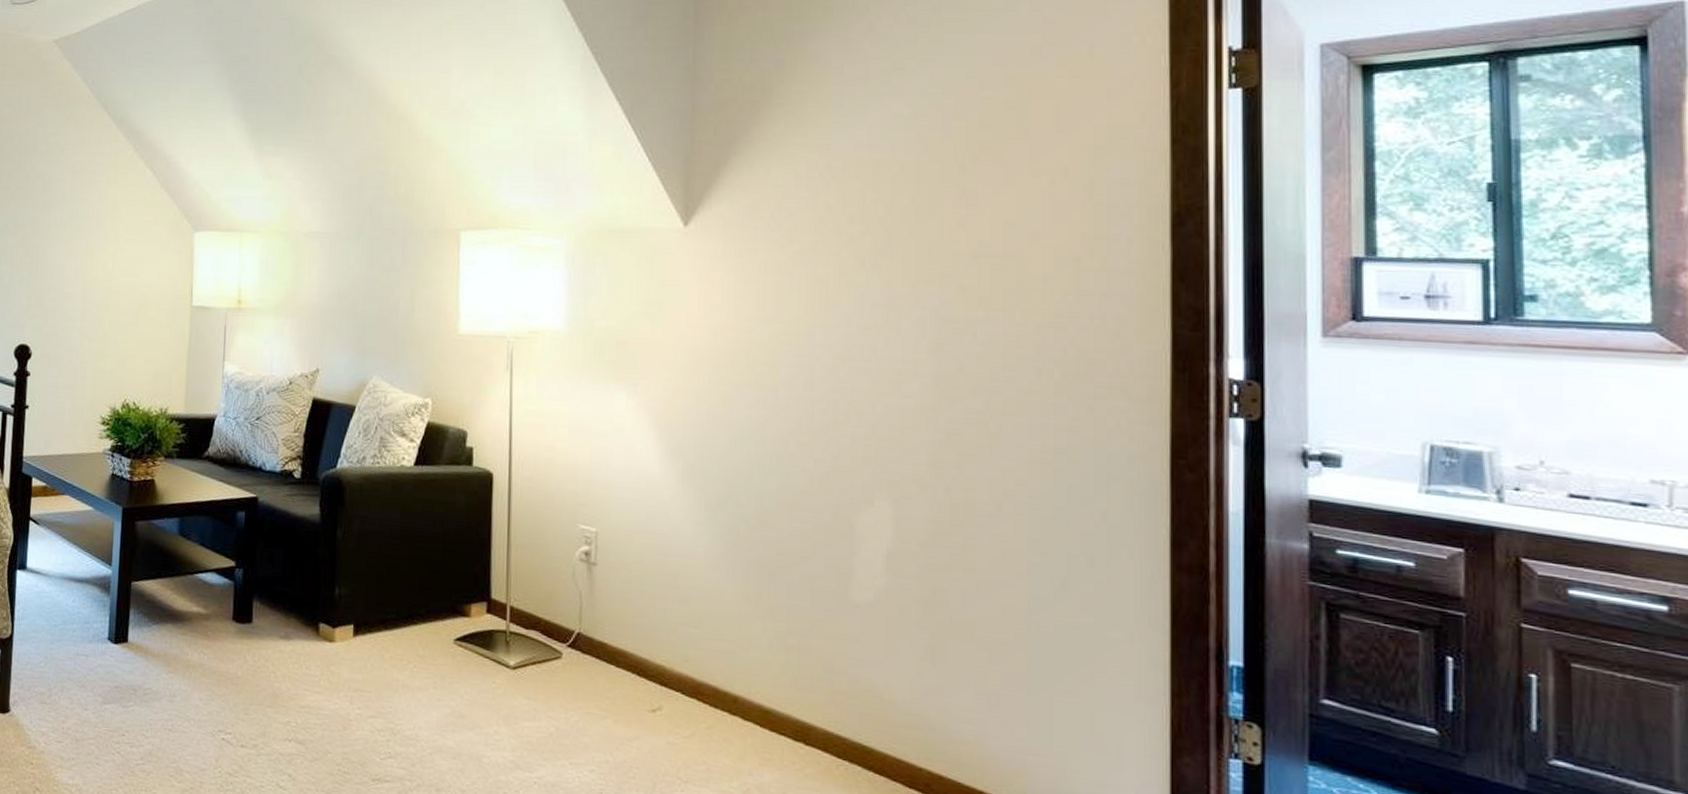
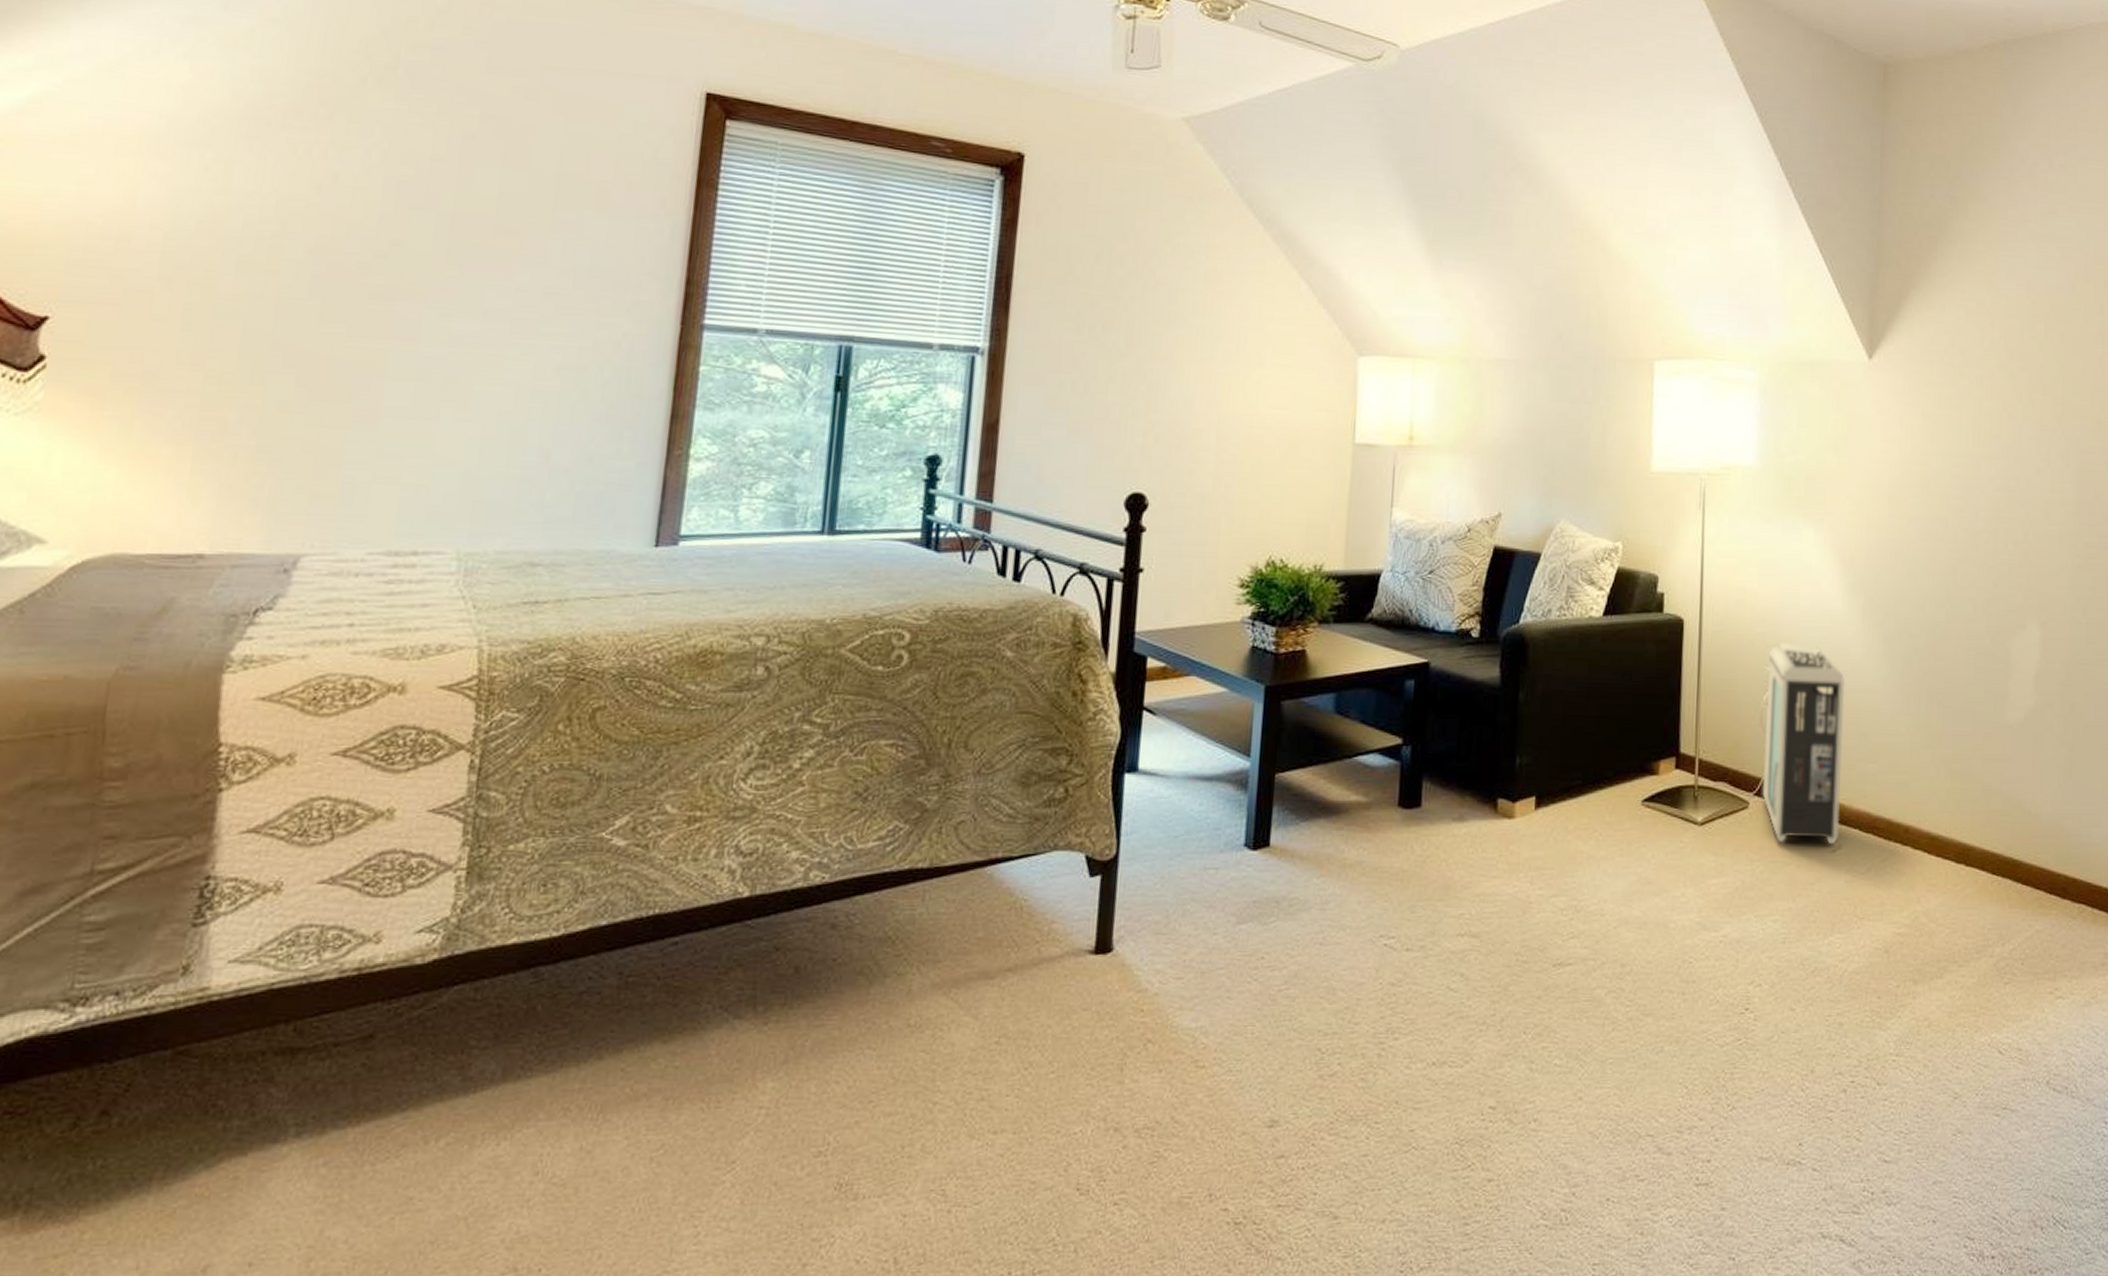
air purifier: none [576,500,664,704] -> present [1762,641,1846,844]

